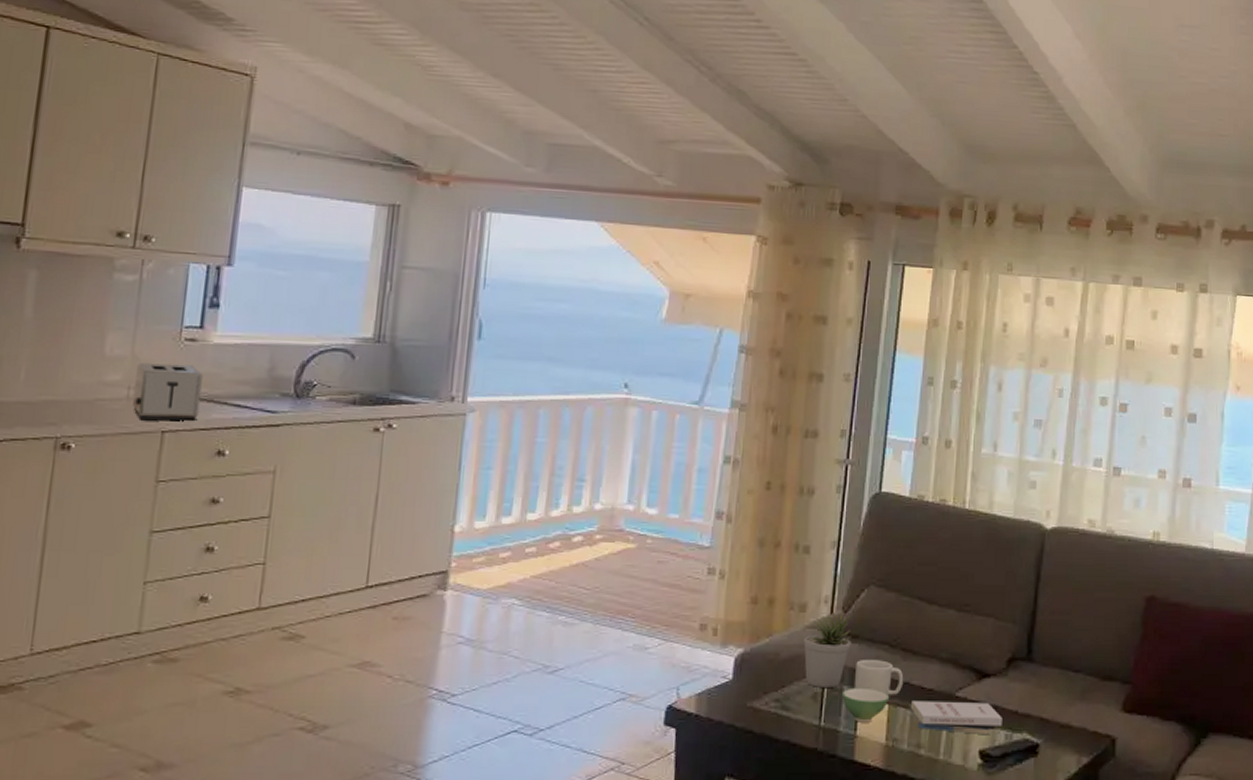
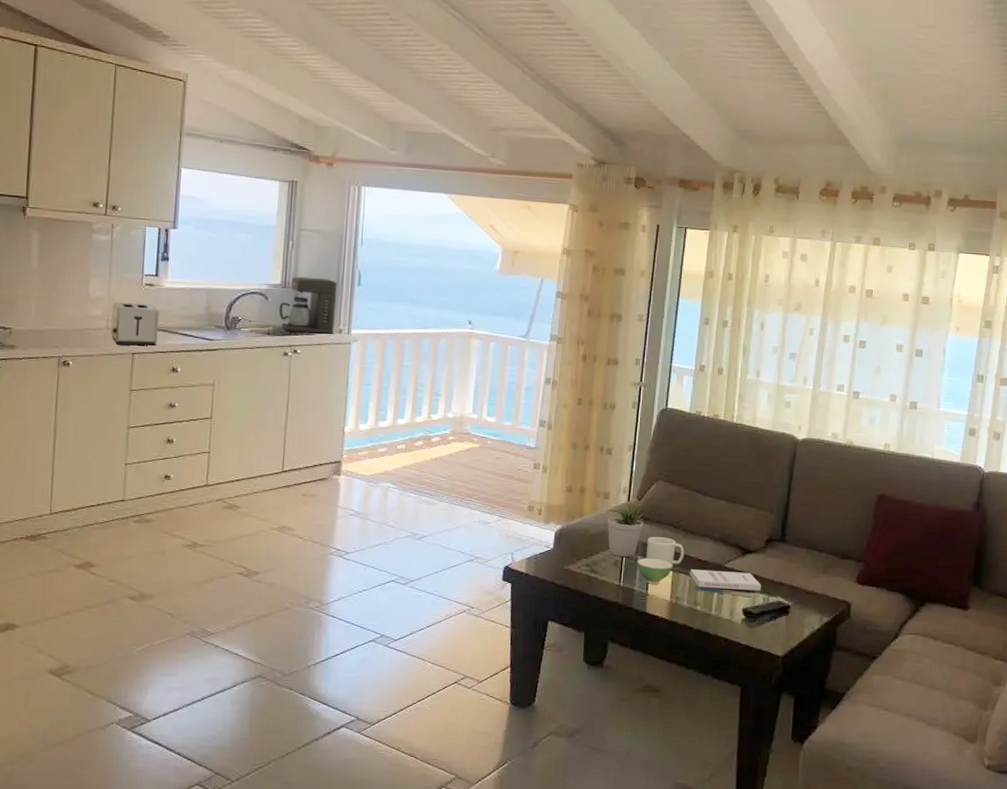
coffee maker: none [369,328,450,403] -> present [278,276,338,334]

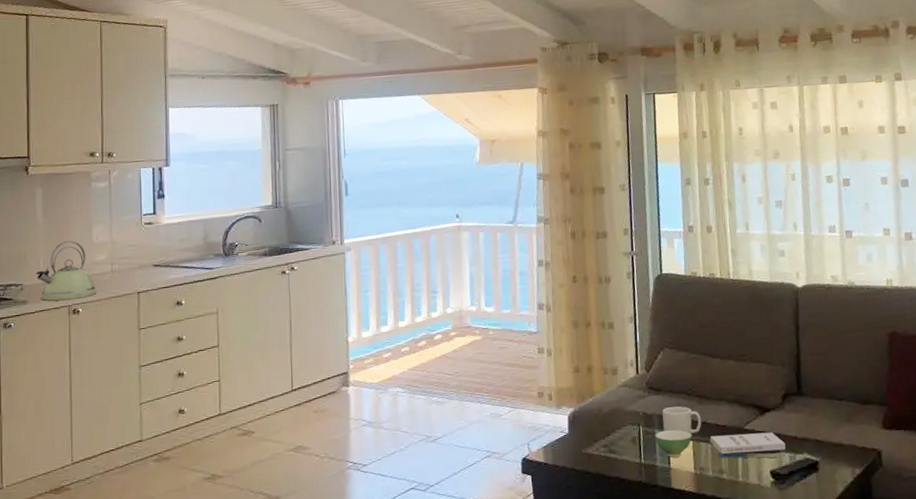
kettle: none [26,291,89,352] -> present [36,241,97,302]
toaster: present [111,302,159,347] -> none [116,242,161,286]
coffee maker: present [278,276,338,334] -> none [272,193,327,251]
potted plant: present [607,500,644,557] -> none [619,372,656,433]

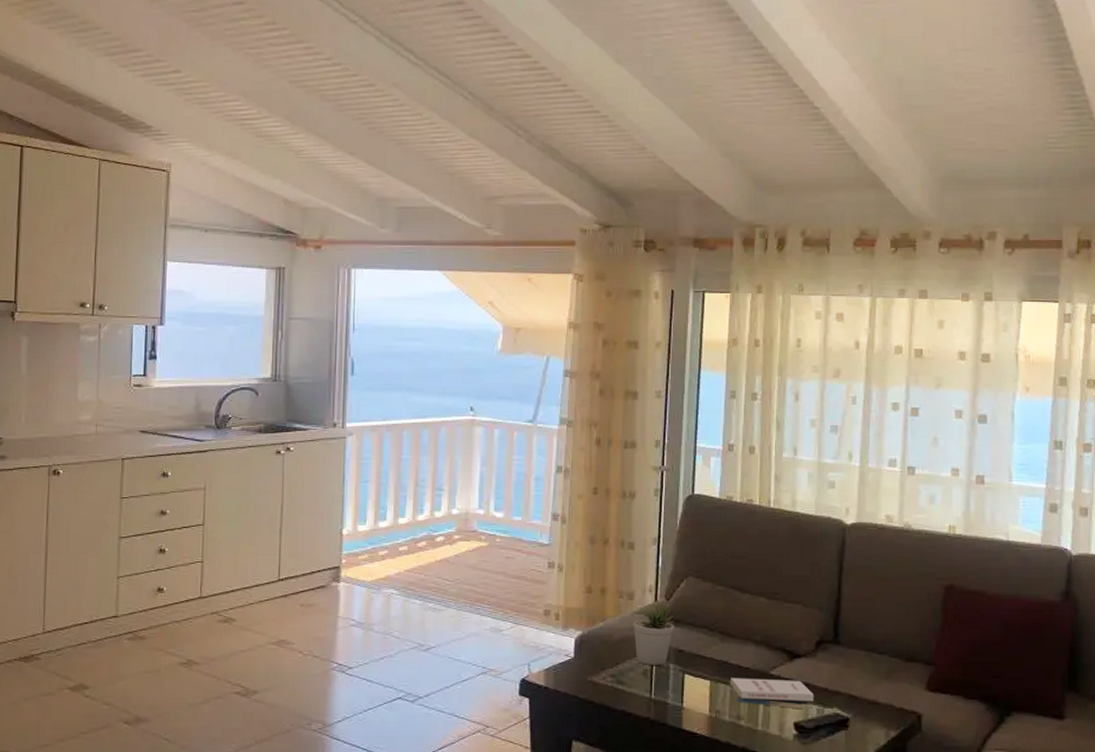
kettle: present [36,241,97,302] -> none [16,397,79,460]
potted plant: none [619,372,656,433] -> present [633,601,674,665]
bowl: present [655,429,693,458] -> none [669,665,711,696]
mug: present [662,406,702,435] -> none [678,642,723,674]

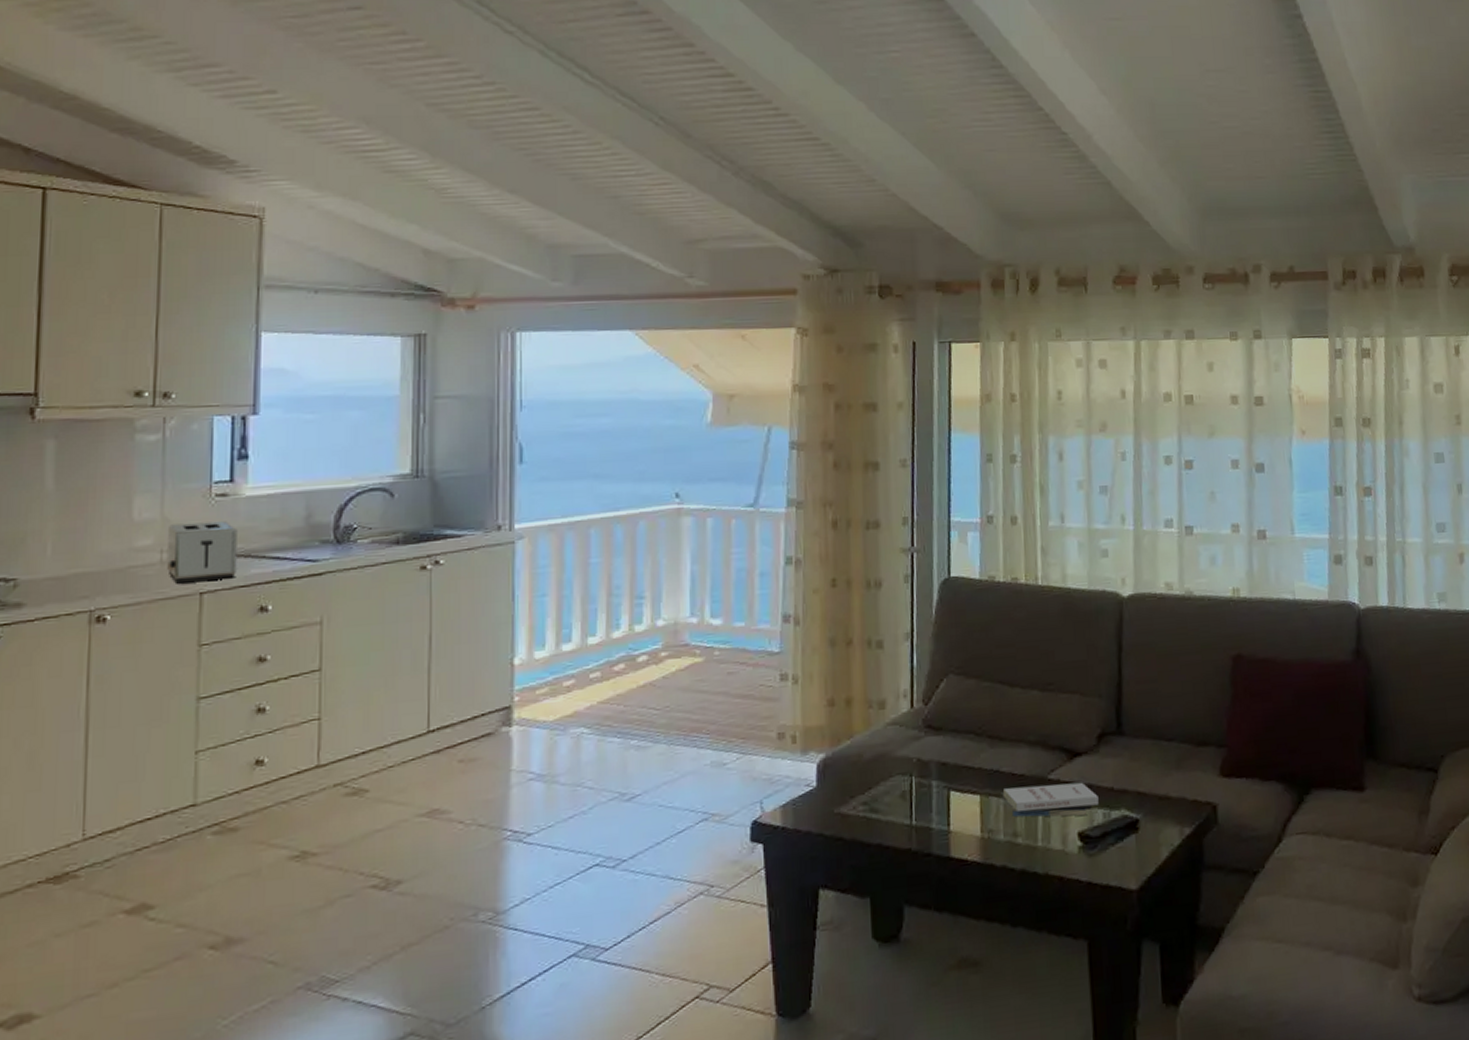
toaster: none [100,405,148,451] -> present [167,521,238,584]
potted plant: present [633,601,674,665] -> none [886,705,935,786]

